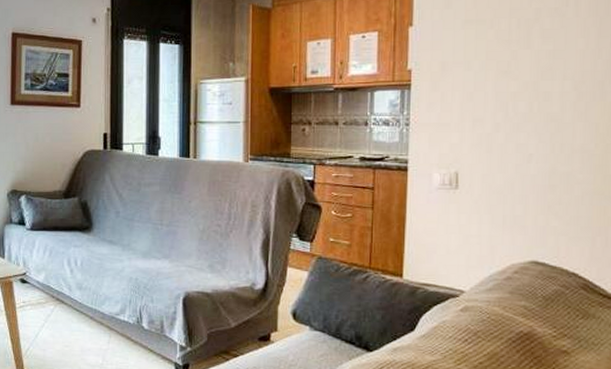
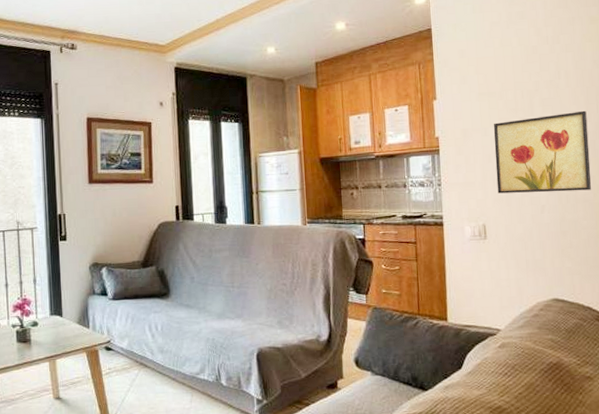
wall art: none [476,45,597,139] -> present [493,110,592,194]

